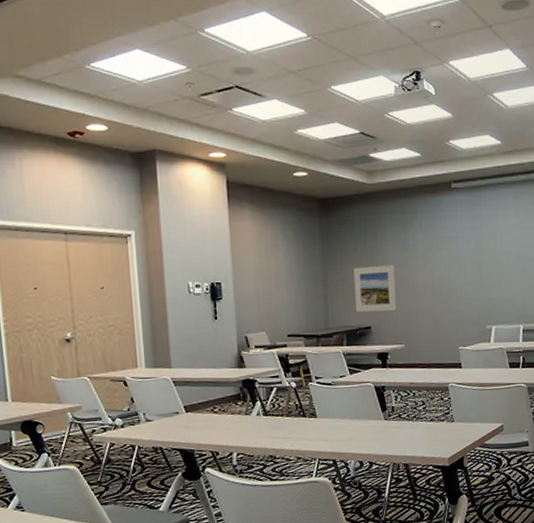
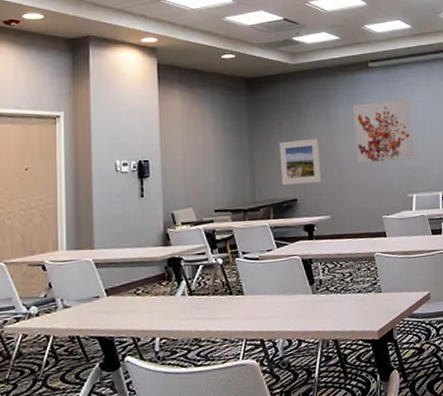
wall art: none [432,224,496,292] -> present [352,98,415,163]

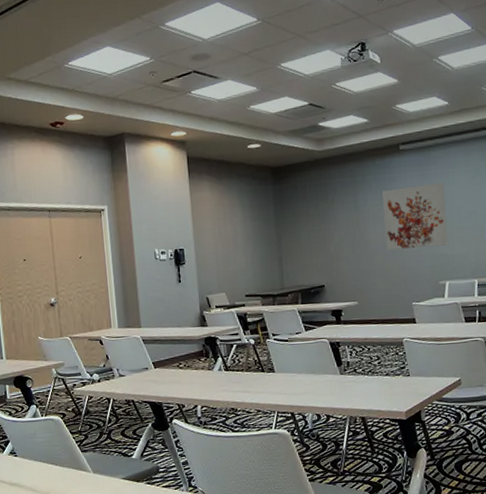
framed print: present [279,138,322,185] -> none [306,225,349,272]

